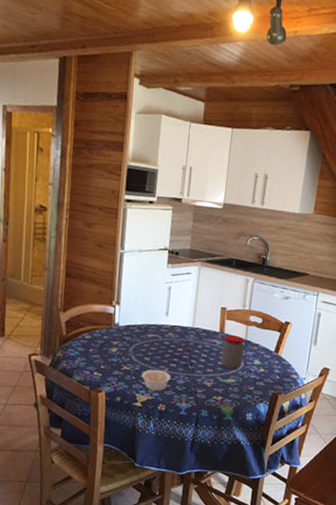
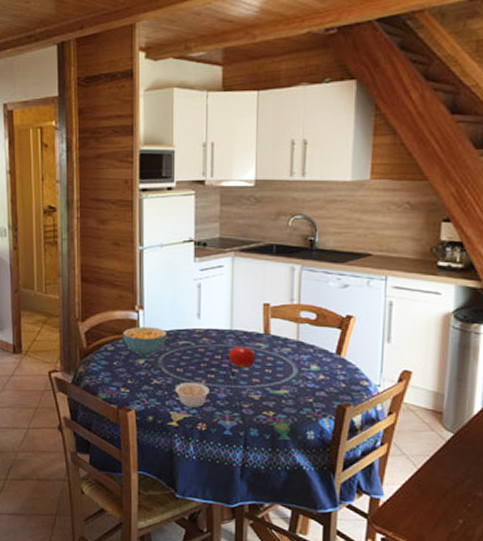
cereal bowl: none [99,319,139,346] -> present [123,327,167,357]
fruit: none [189,340,211,360] -> present [228,344,255,368]
jar: present [220,335,245,370] -> none [268,336,296,379]

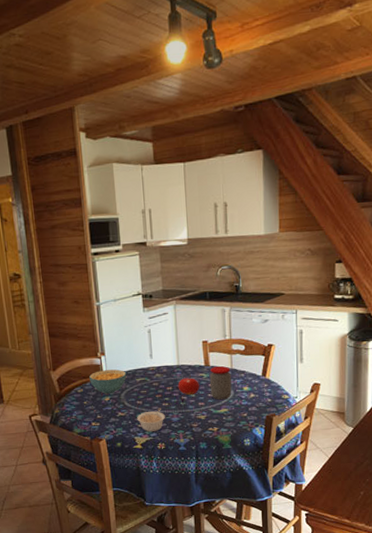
jar: none [268,336,296,379] -> present [209,366,232,400]

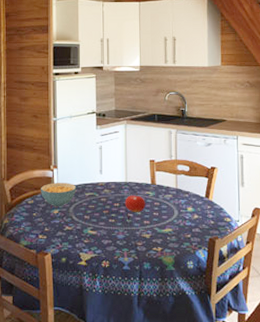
legume: present [137,408,165,432] -> none [83,224,111,248]
jar: present [209,366,232,400] -> none [155,186,176,220]

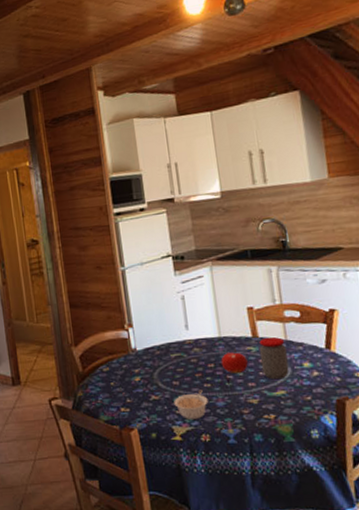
cereal bowl: present [41,183,77,207] -> none [116,343,160,374]
legume: none [83,224,111,248] -> present [174,389,208,420]
jar: none [155,186,176,220] -> present [259,337,289,380]

